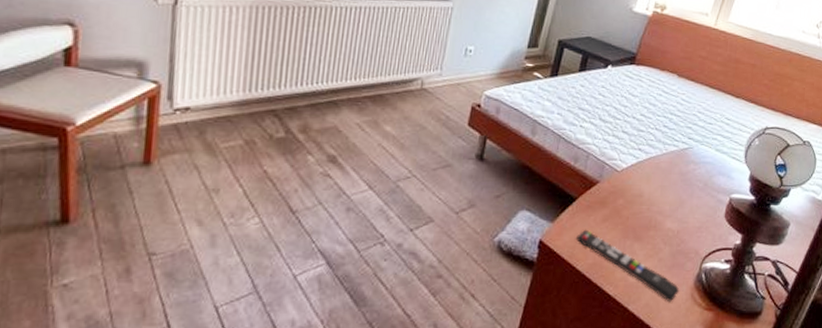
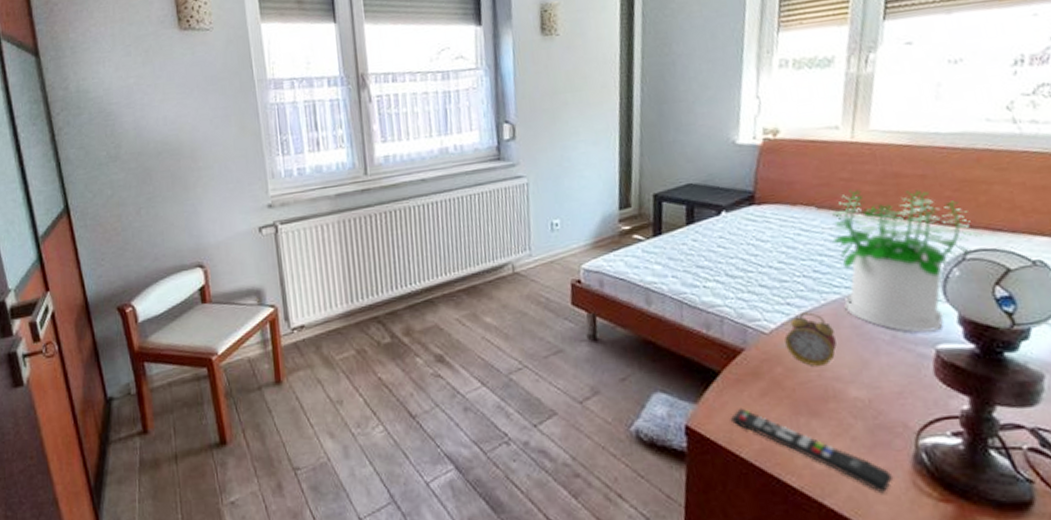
alarm clock: none [630,158,667,201] -> present [784,312,837,366]
potted plant: none [679,65,779,185] -> present [830,189,983,333]

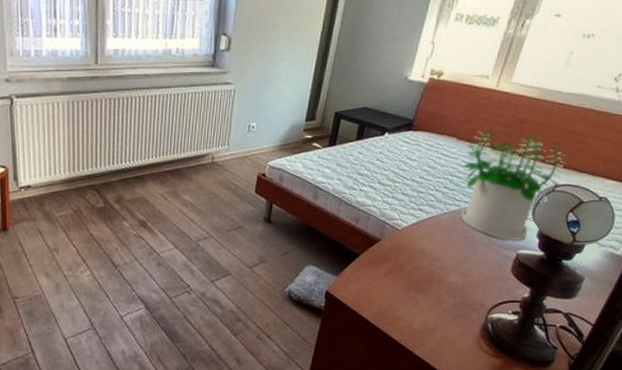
remote control: present [731,408,894,494] -> none [361,282,465,349]
alarm clock: present [784,312,837,366] -> none [411,217,449,257]

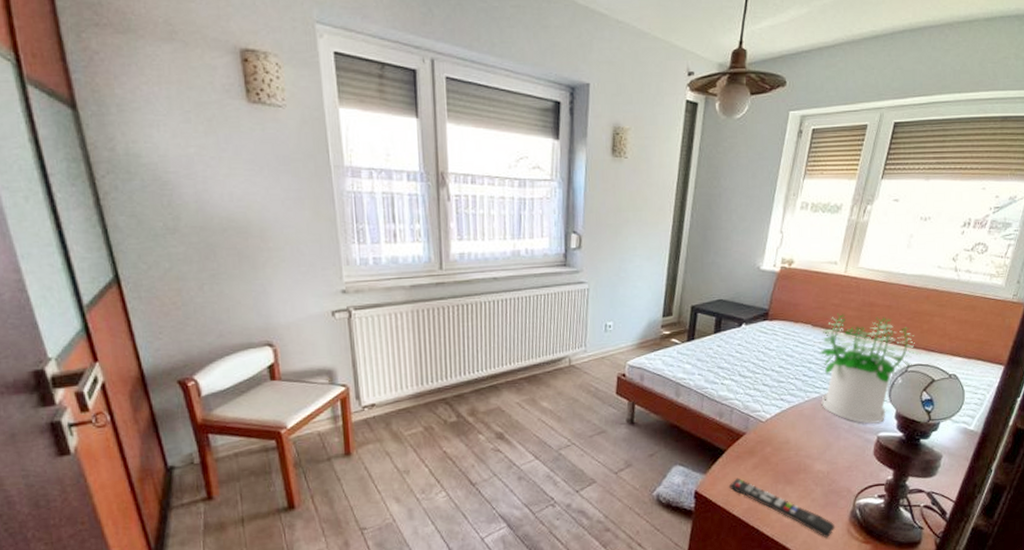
remote control: none [361,282,465,349] -> present [730,477,836,539]

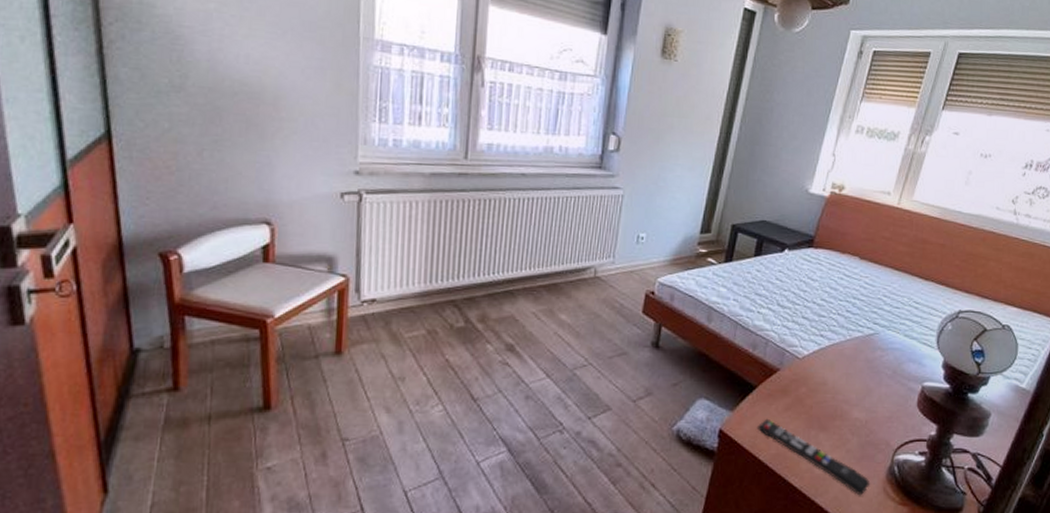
potted plant: present [820,313,921,425] -> none [864,247,974,373]

